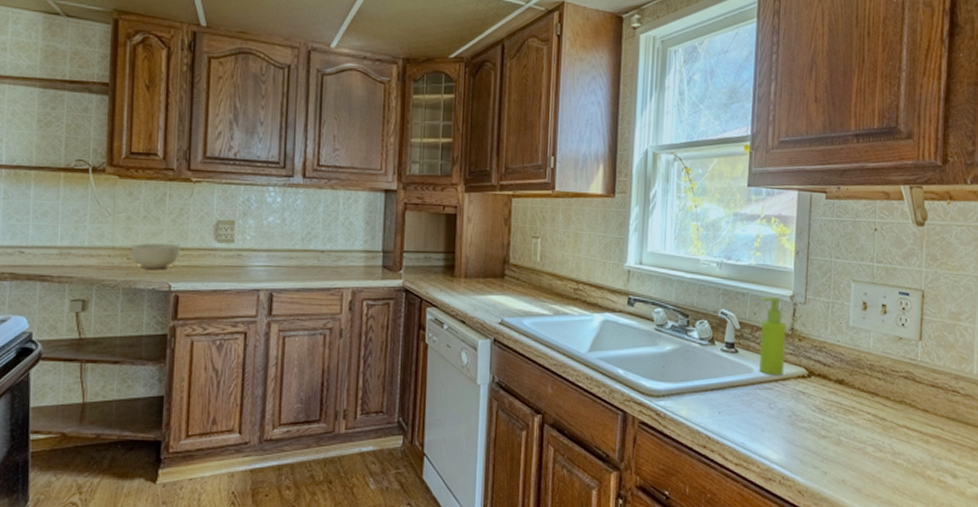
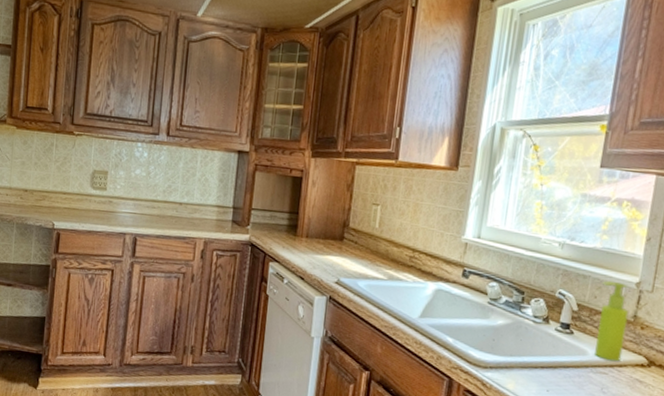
bowl: present [131,243,181,269] -> none [24,186,63,209]

